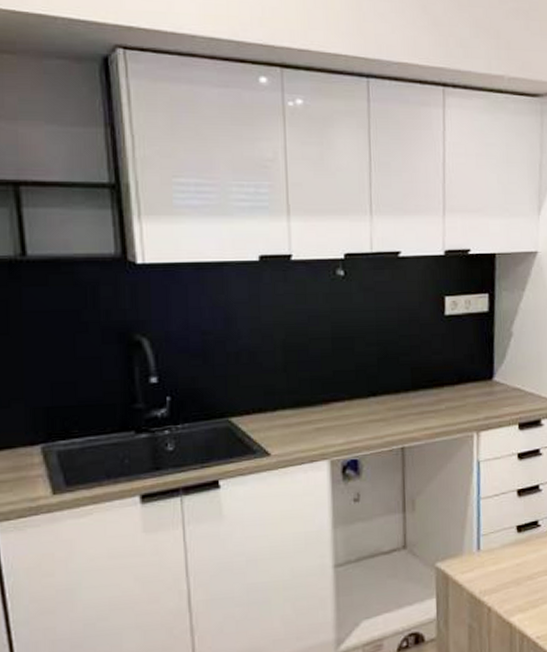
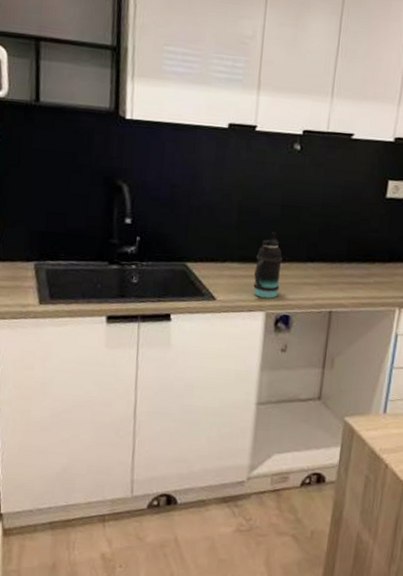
bottle: none [311,368,342,445] -> present [253,231,282,299]

